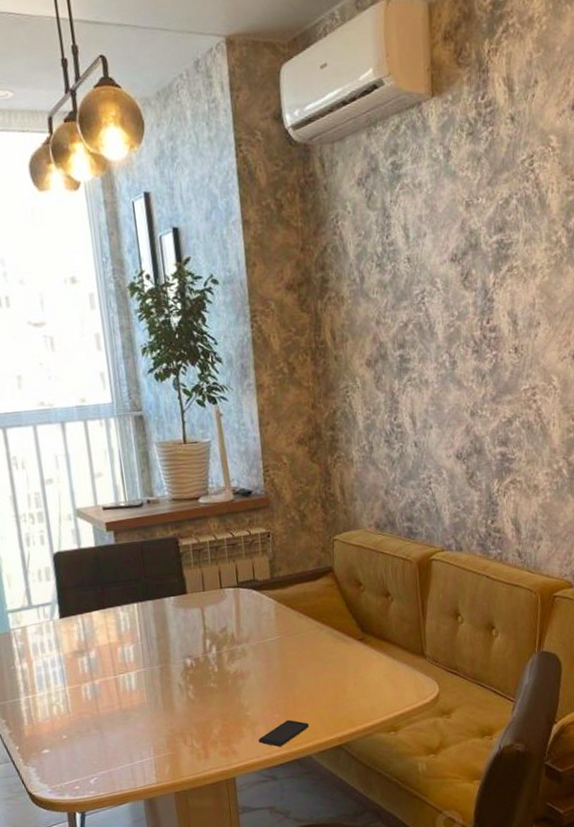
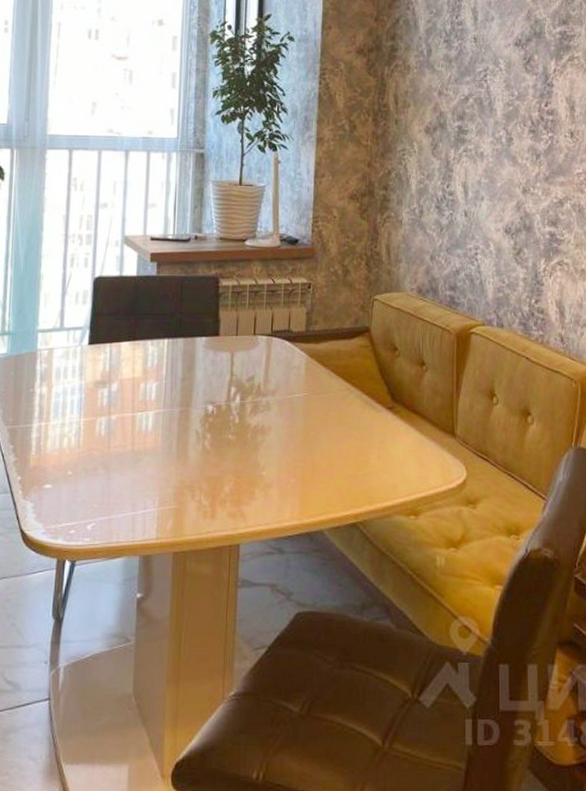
mobile phone: present [258,720,309,747] -> none [270,487,325,515]

